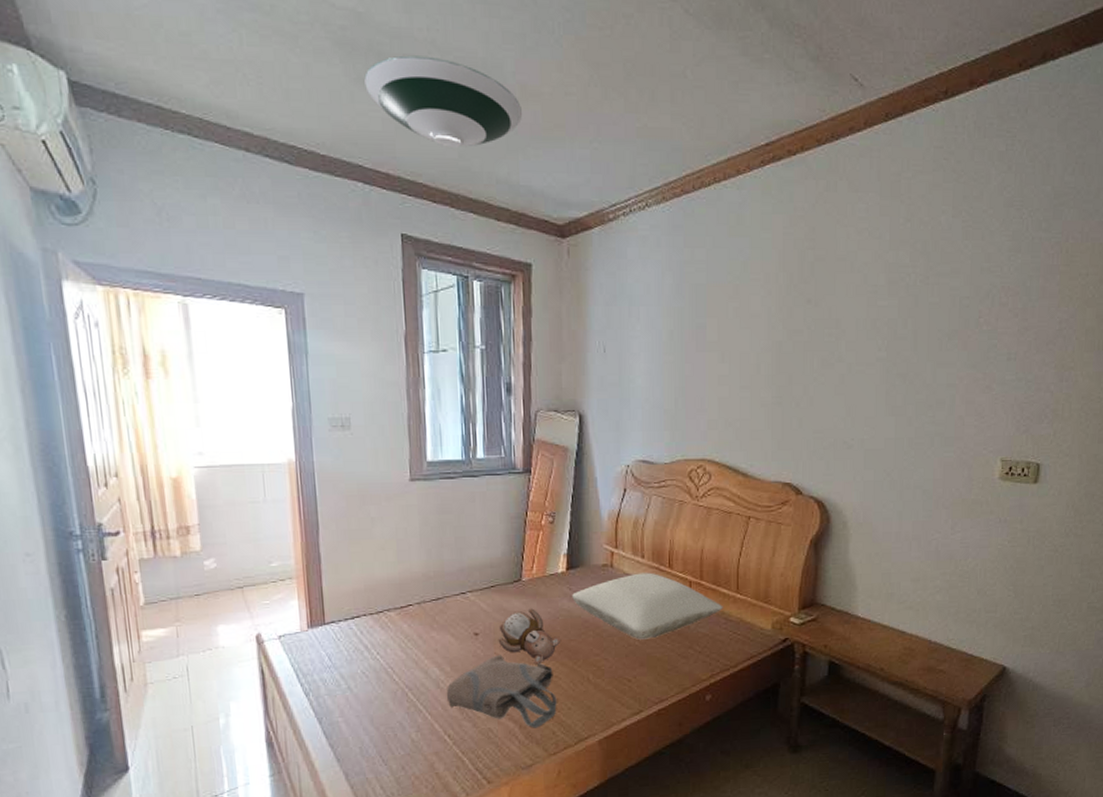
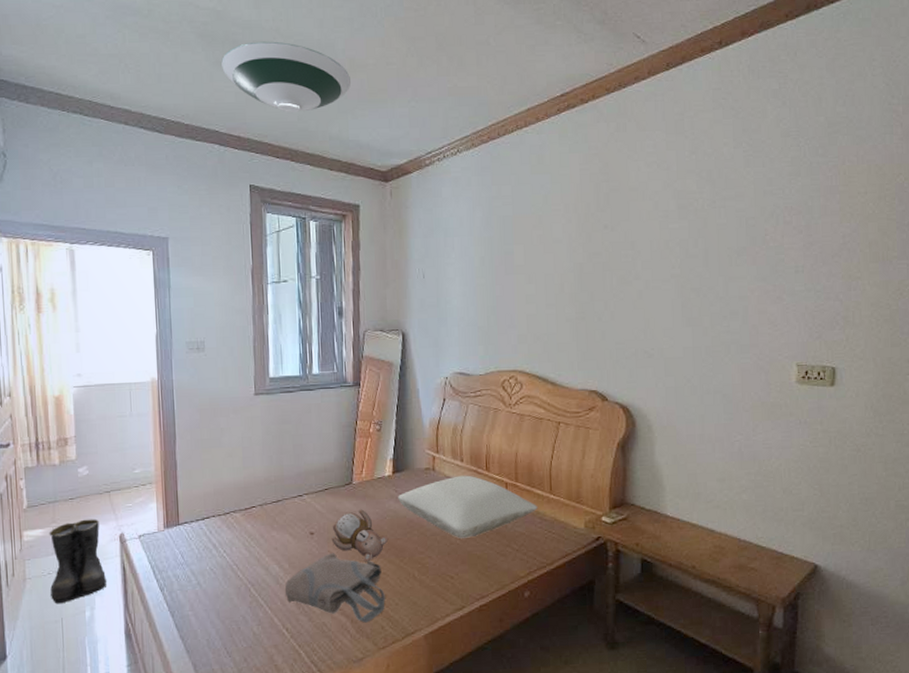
boots: none [172,617,243,711] -> present [49,519,106,604]

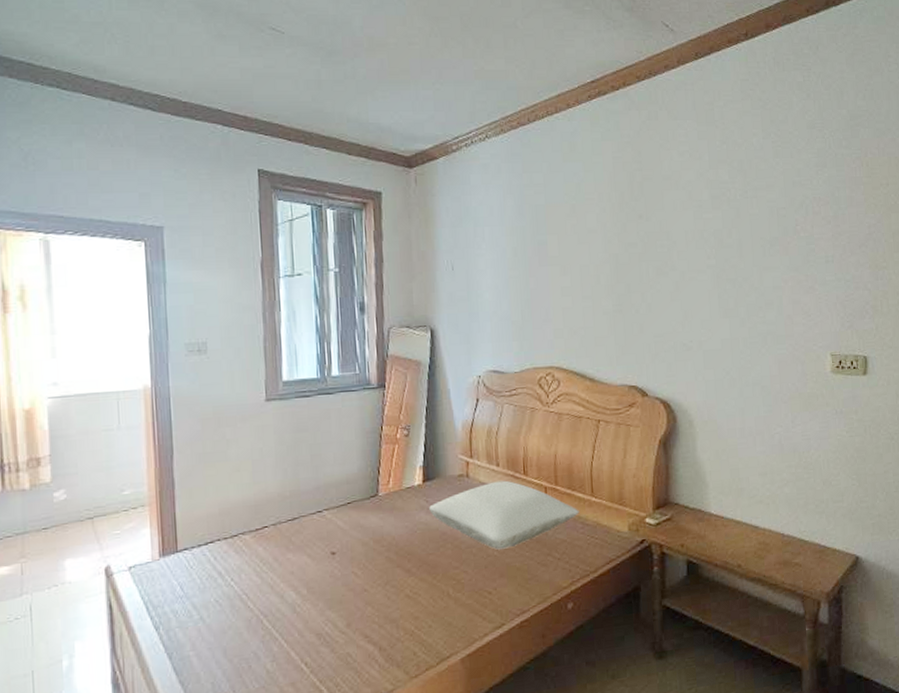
boots: present [49,519,106,604] -> none [16,550,89,655]
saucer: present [221,41,351,113] -> none [224,15,370,93]
tote bag: present [285,553,385,623] -> none [303,574,417,650]
teddy bear: present [331,509,389,562] -> none [355,523,420,582]

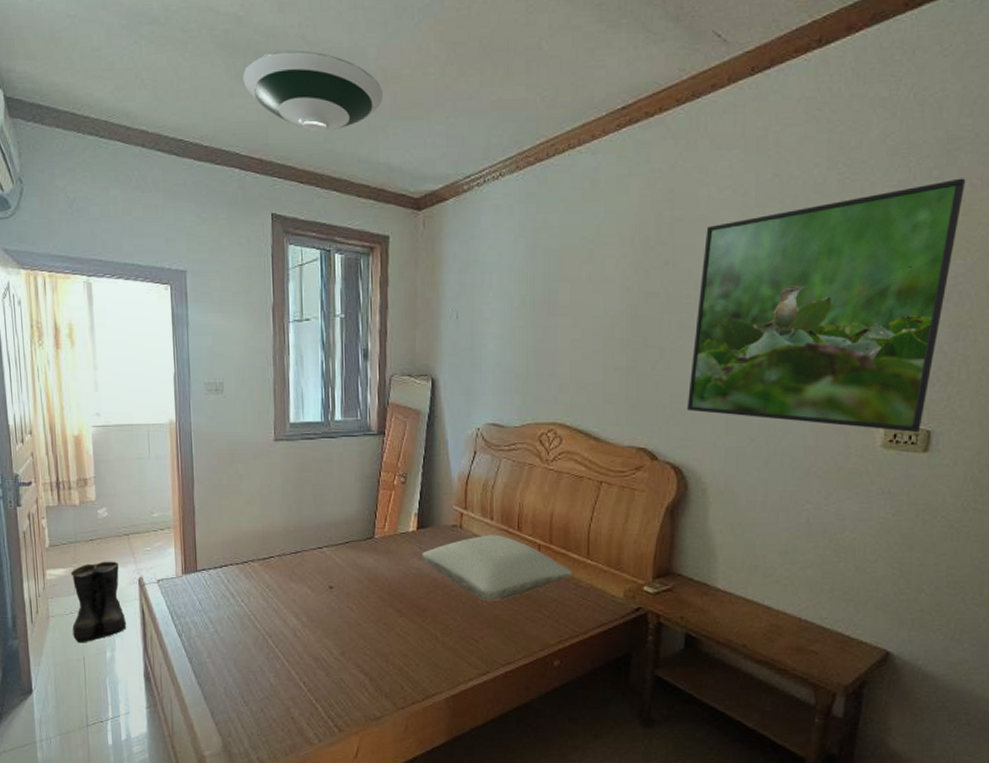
boots: none [16,550,89,655] -> present [70,561,126,643]
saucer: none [224,15,370,93] -> present [243,50,382,133]
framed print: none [669,148,867,358] -> present [686,178,966,432]

